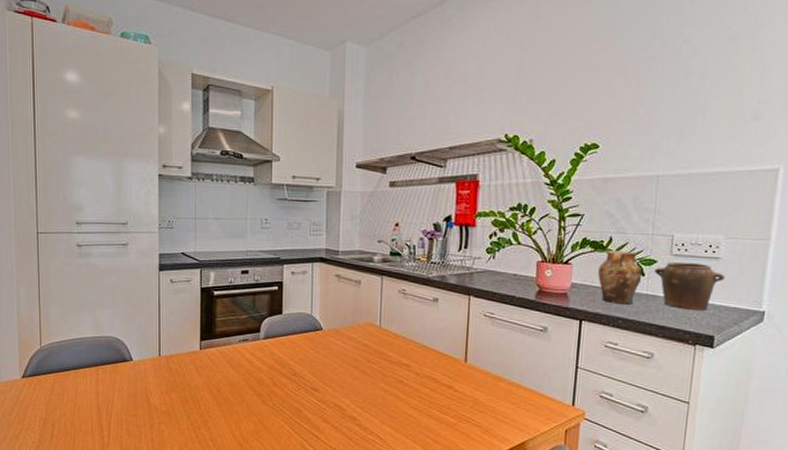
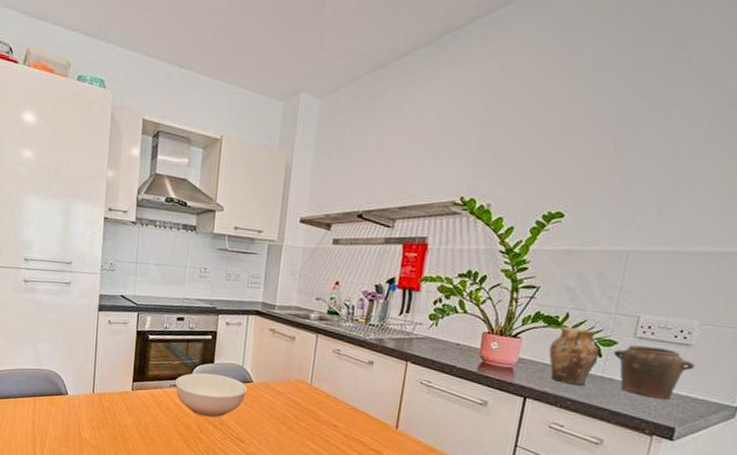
bowl: none [244,324,318,370] -> present [175,373,248,418]

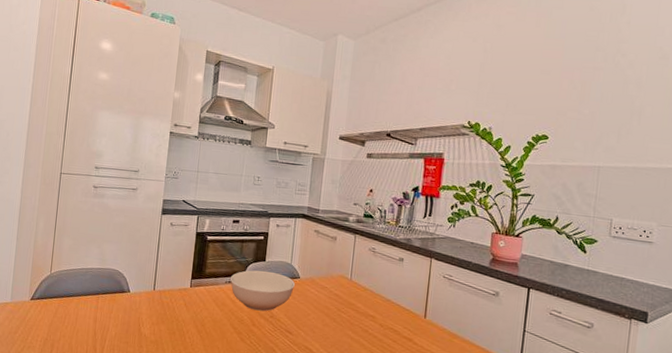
jar set: present [549,327,695,400] -> none [545,228,657,288]

